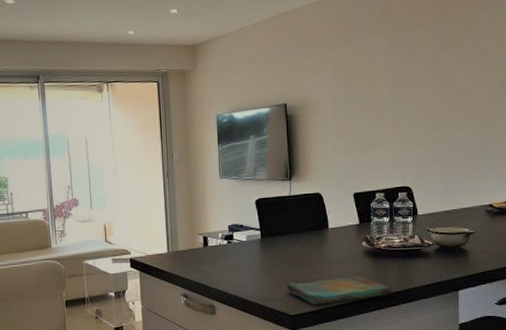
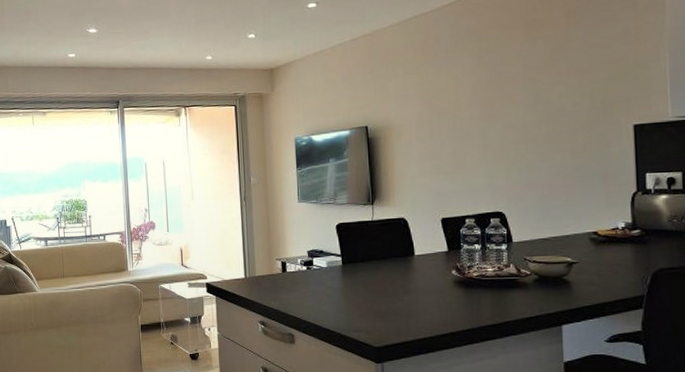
dish towel: present [286,276,393,305] -> none [370,307,488,336]

